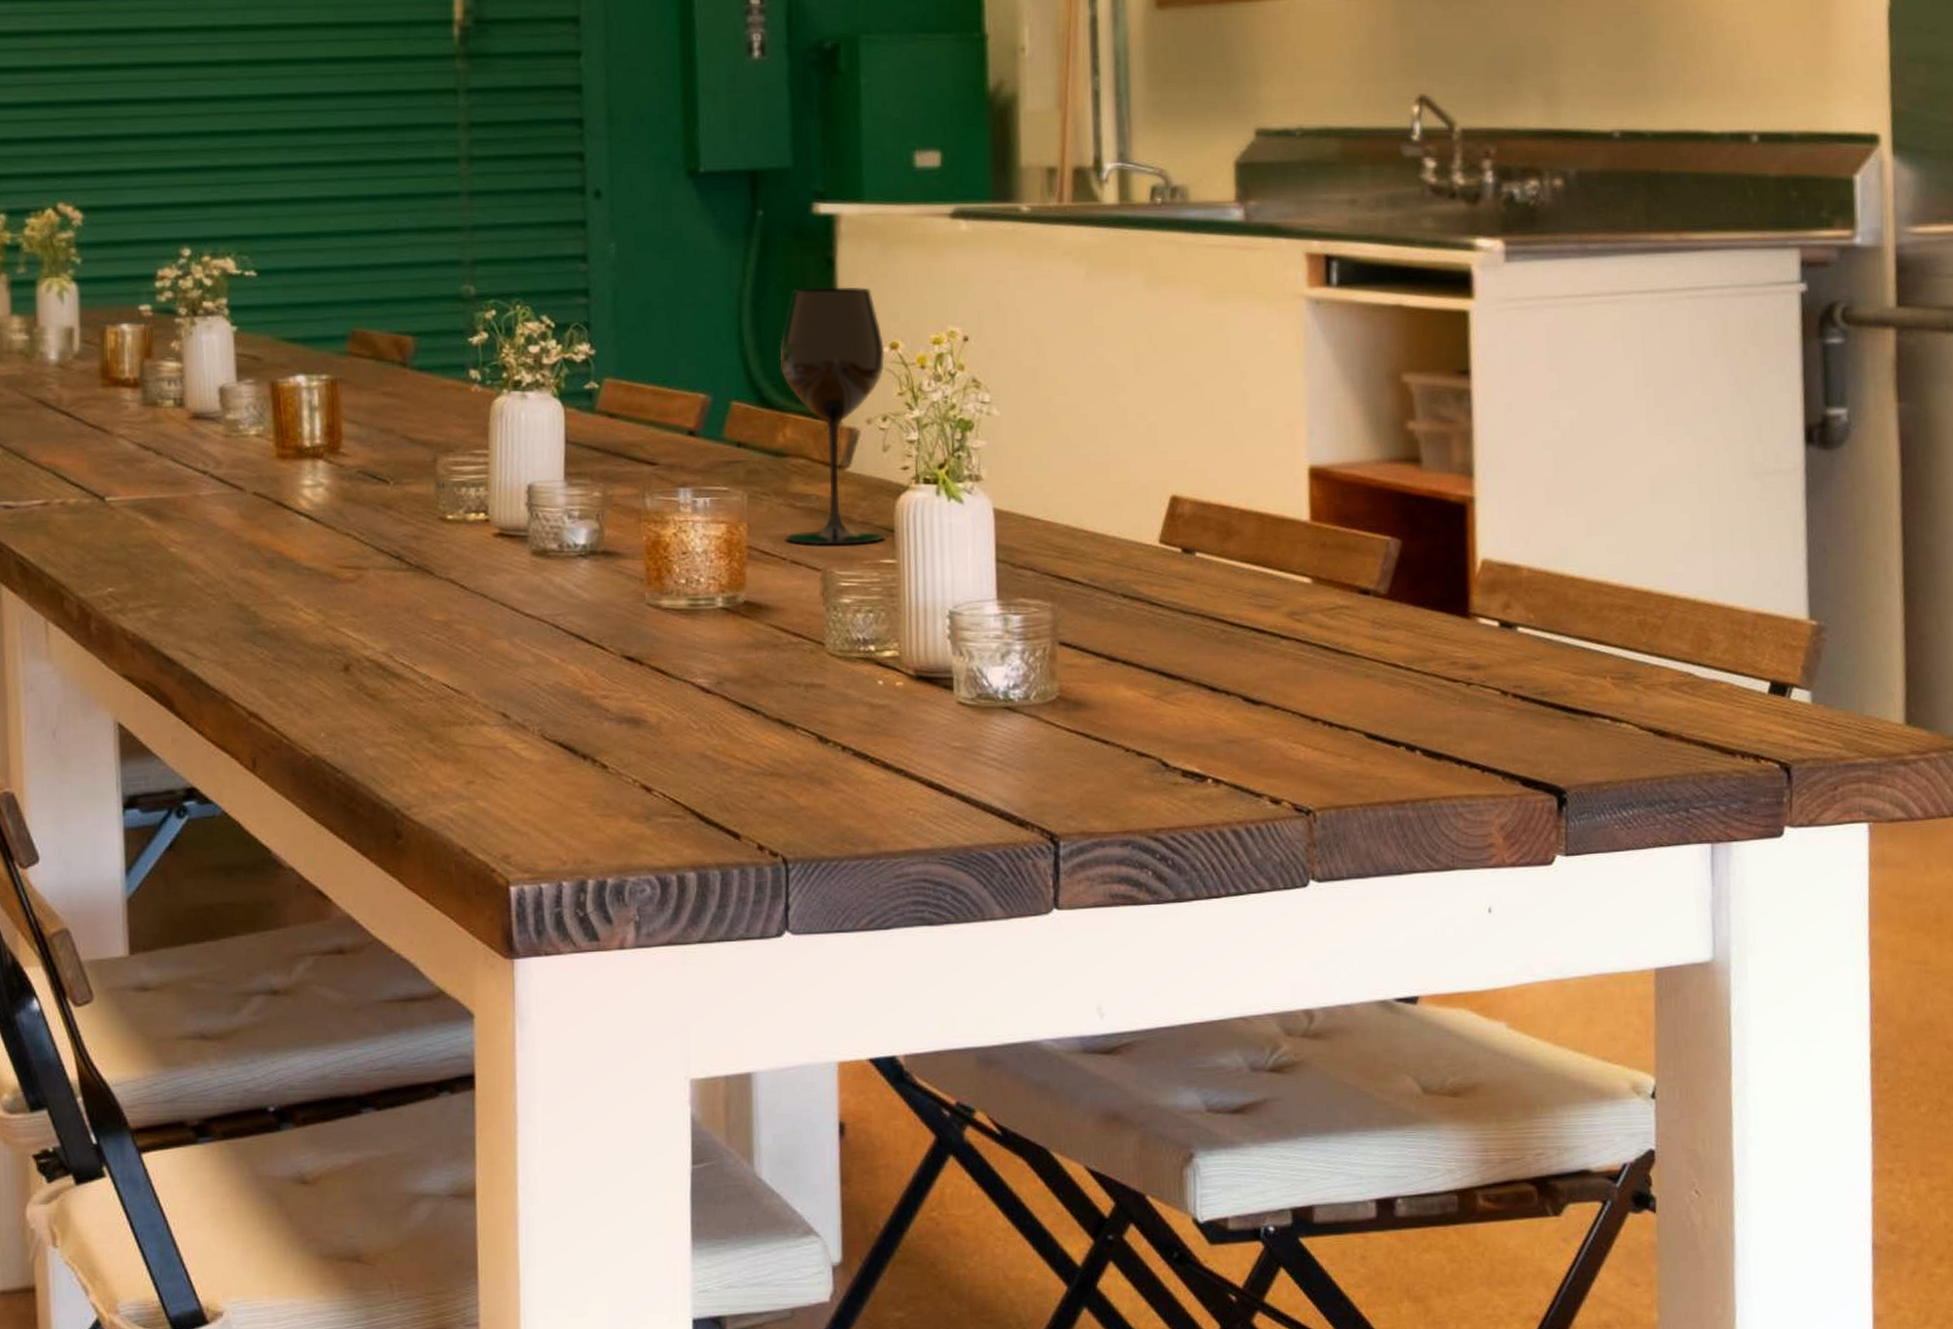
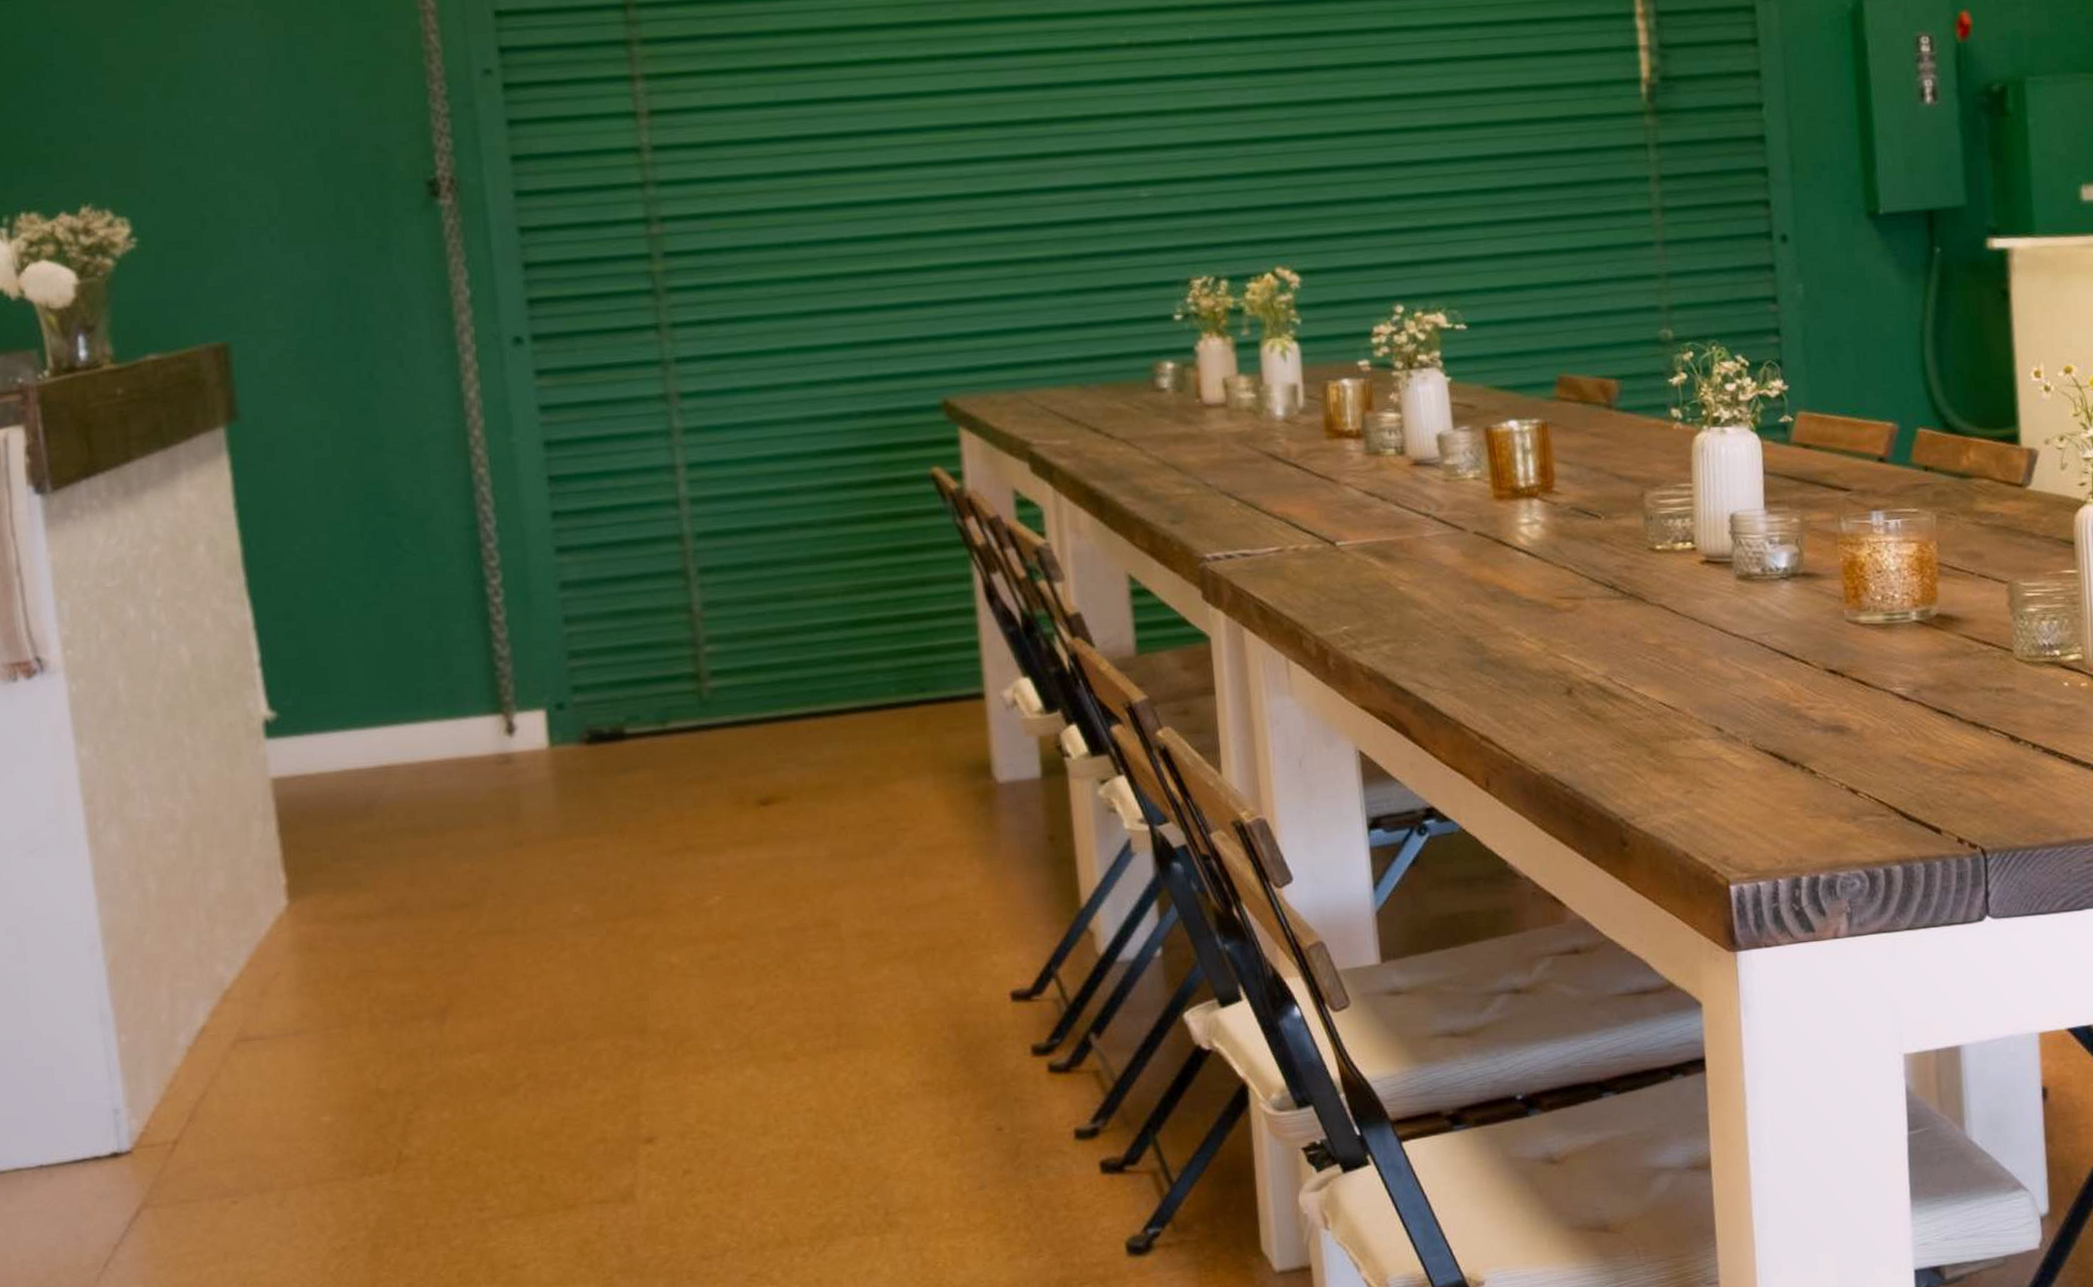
wineglass: present [779,287,885,545] -> none [1961,316,2066,559]

